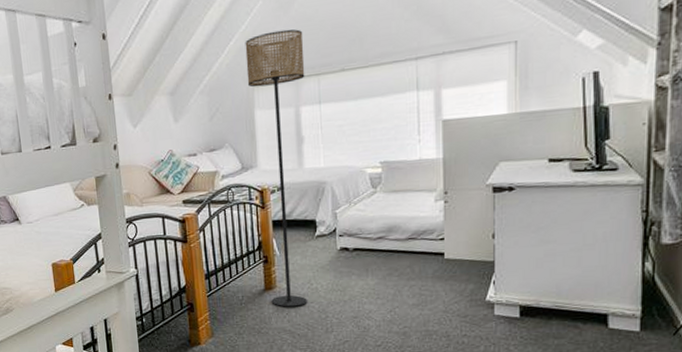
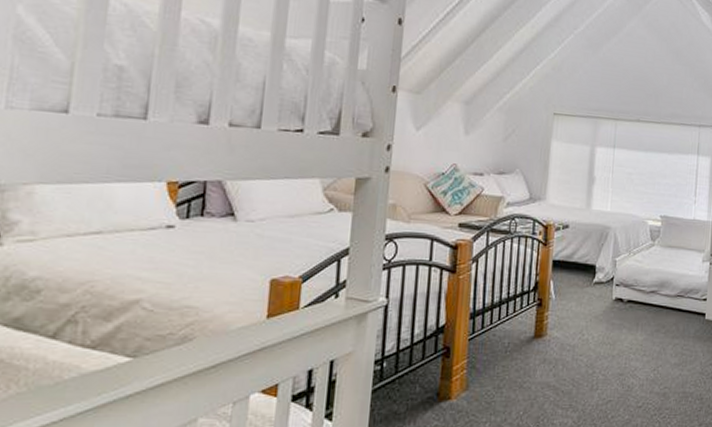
floor lamp: present [245,29,307,307] -> none [539,66,608,359]

